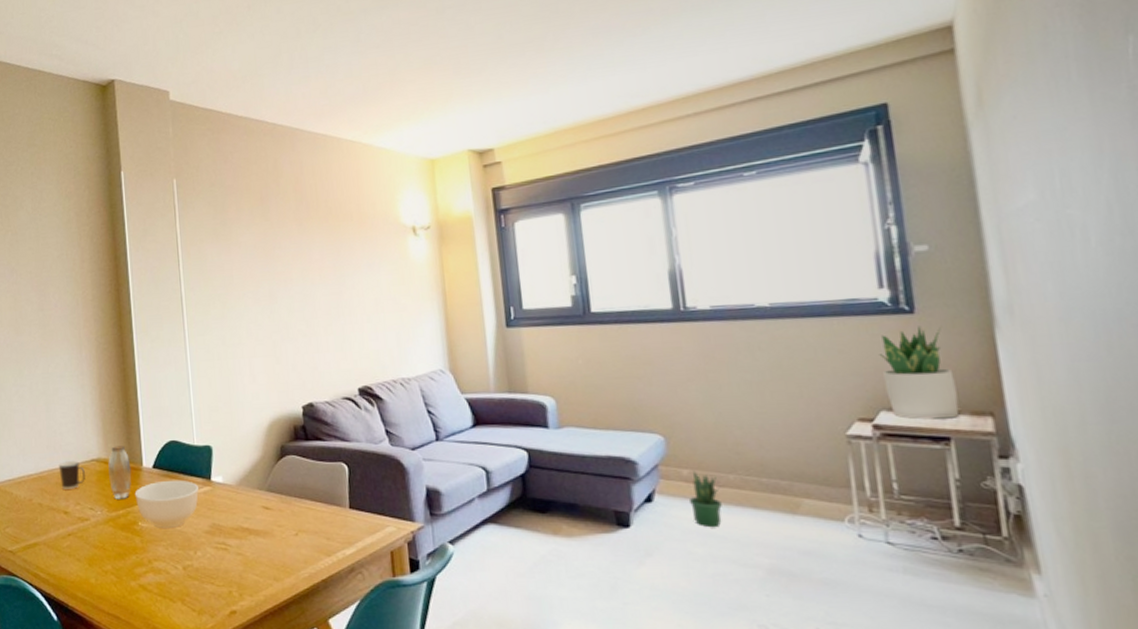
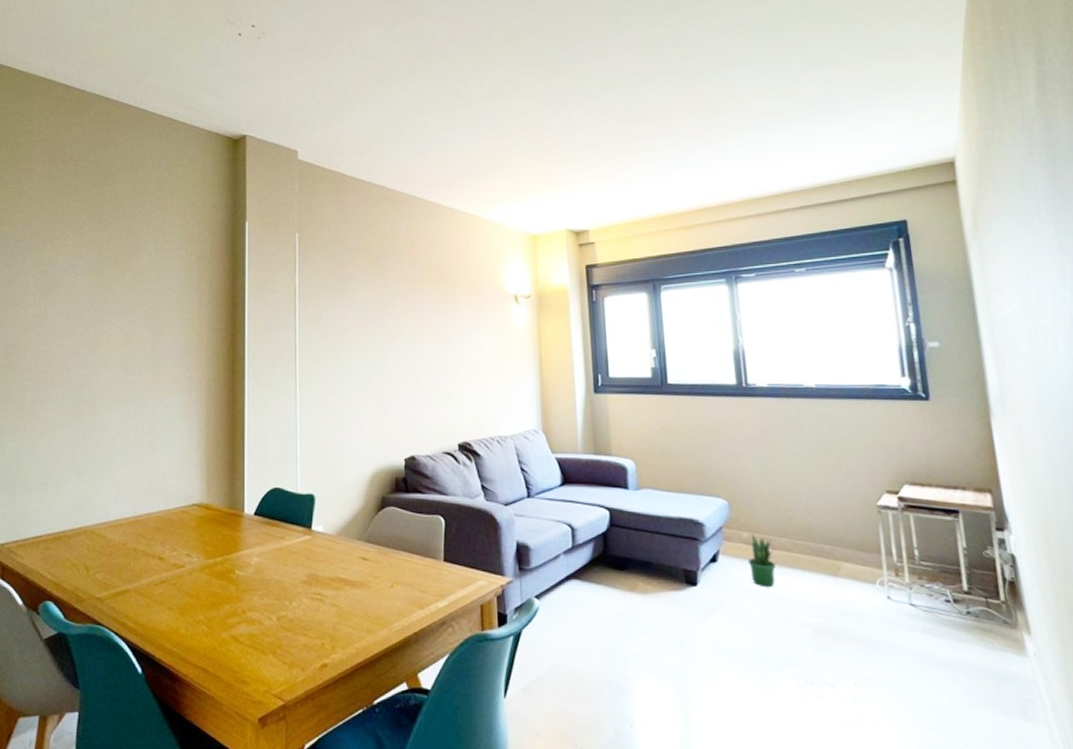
mug: present [58,461,85,489] -> none [157,505,184,534]
vase: present [108,445,132,499] -> none [209,491,233,546]
bowl: present [134,480,199,529] -> none [234,528,299,578]
planter: present [879,326,960,420] -> none [902,411,966,494]

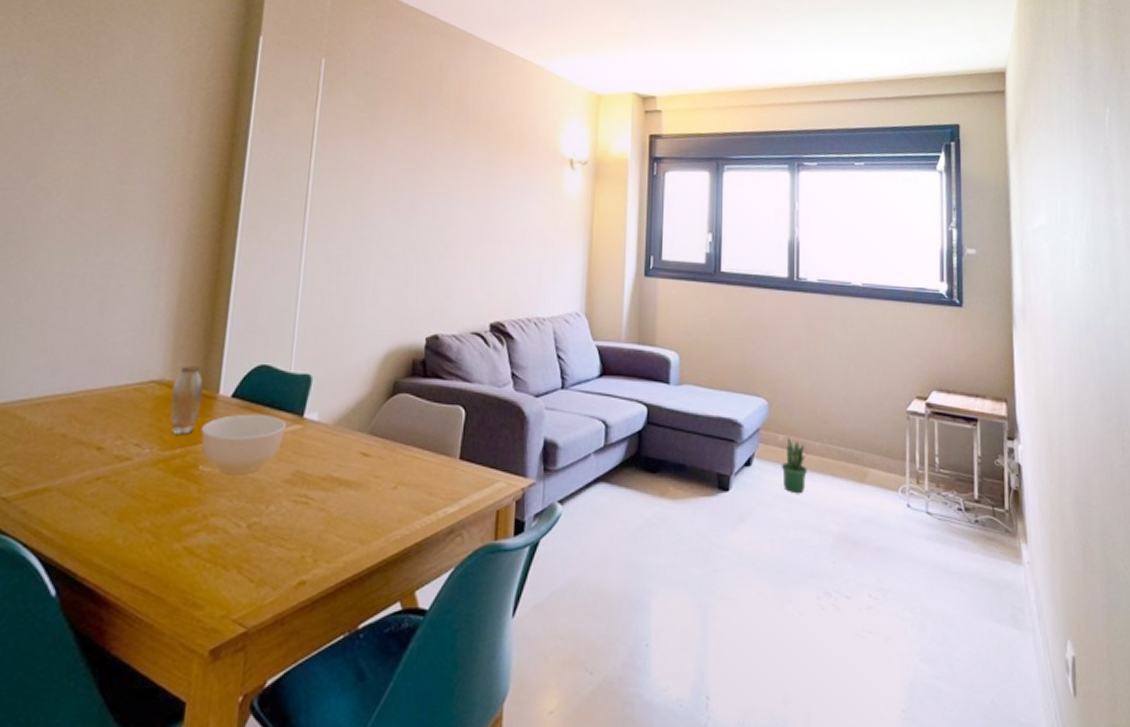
vase: none [209,491,233,546] -> present [169,366,204,435]
bowl: none [234,528,299,578] -> present [201,413,287,476]

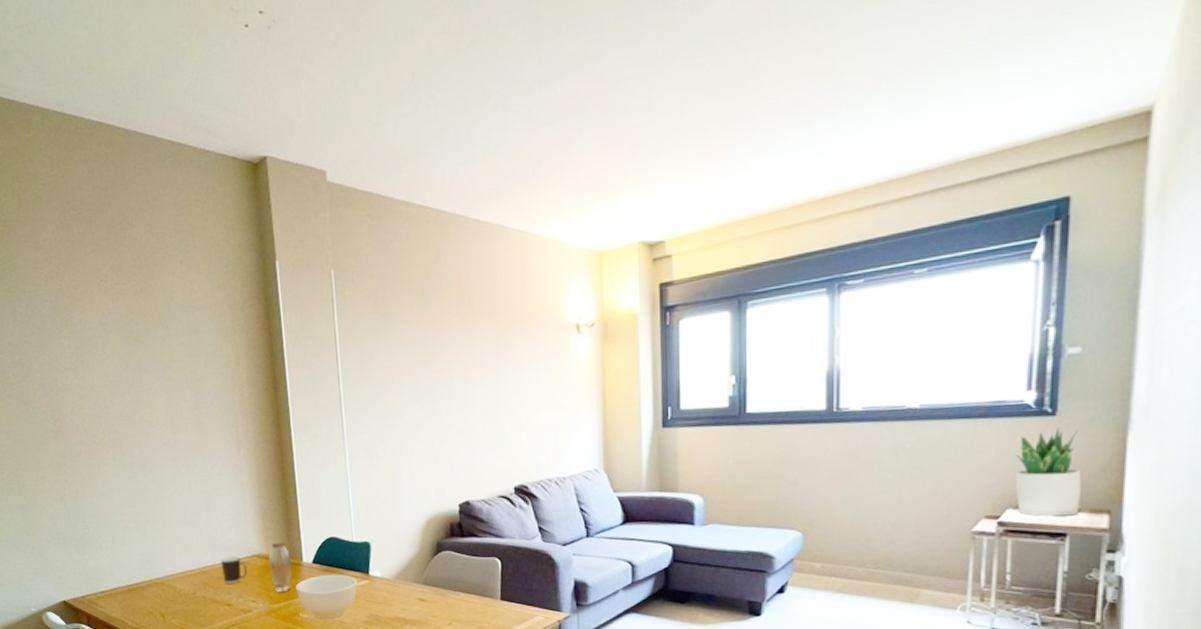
mug: none [100,381,138,418] -> present [220,557,247,583]
planter: present [781,436,807,493] -> none [817,564,848,615]
planter: none [935,318,985,402] -> present [1015,428,1082,517]

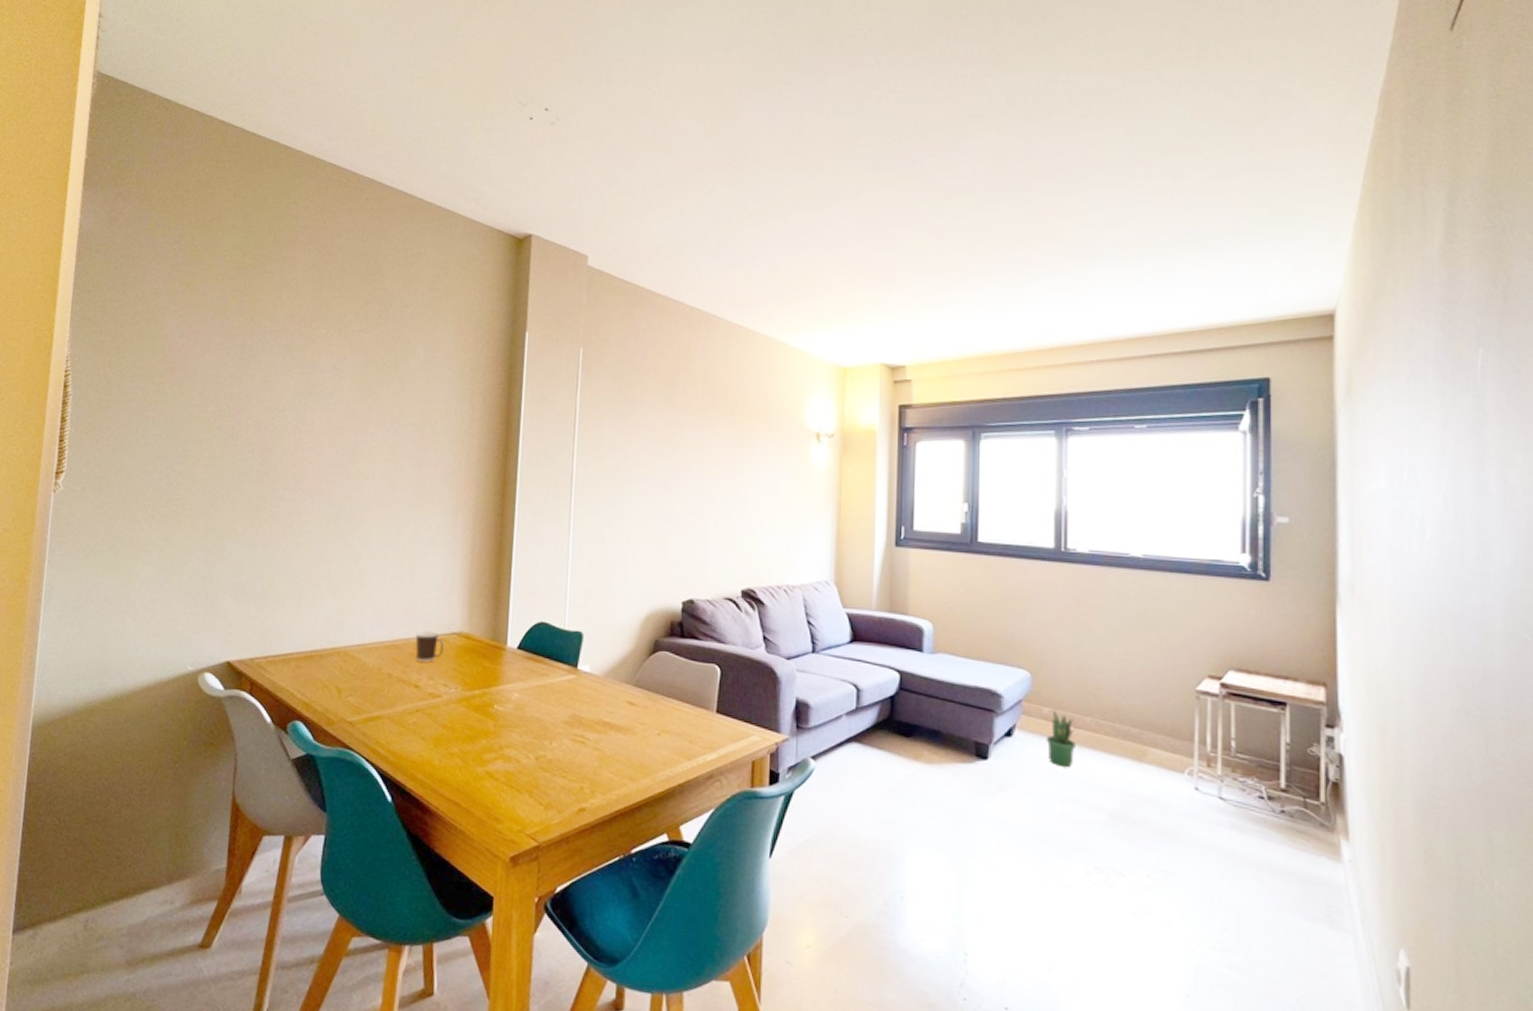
vase: present [269,542,292,593] -> none [468,621,495,679]
bowl: present [295,574,358,620] -> none [494,663,564,715]
planter: none [817,564,848,615] -> present [1045,709,1076,767]
planter: present [1015,428,1082,517] -> none [1234,593,1297,685]

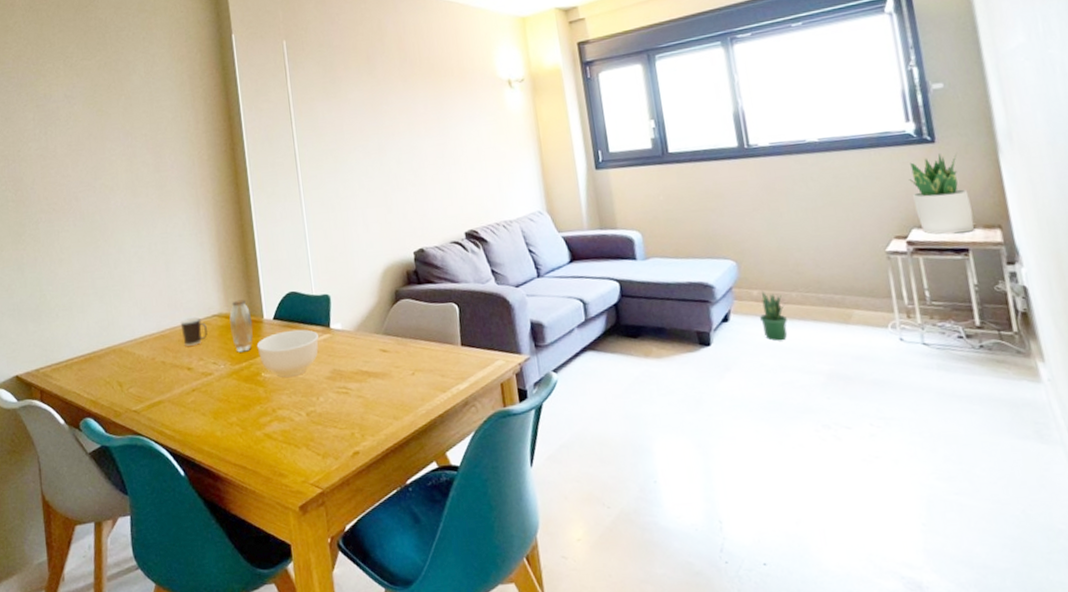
vase: none [468,621,495,679] -> present [229,299,253,353]
bowl: none [494,663,564,715] -> present [256,329,319,378]
planter: none [1234,593,1297,685] -> present [908,153,975,235]

